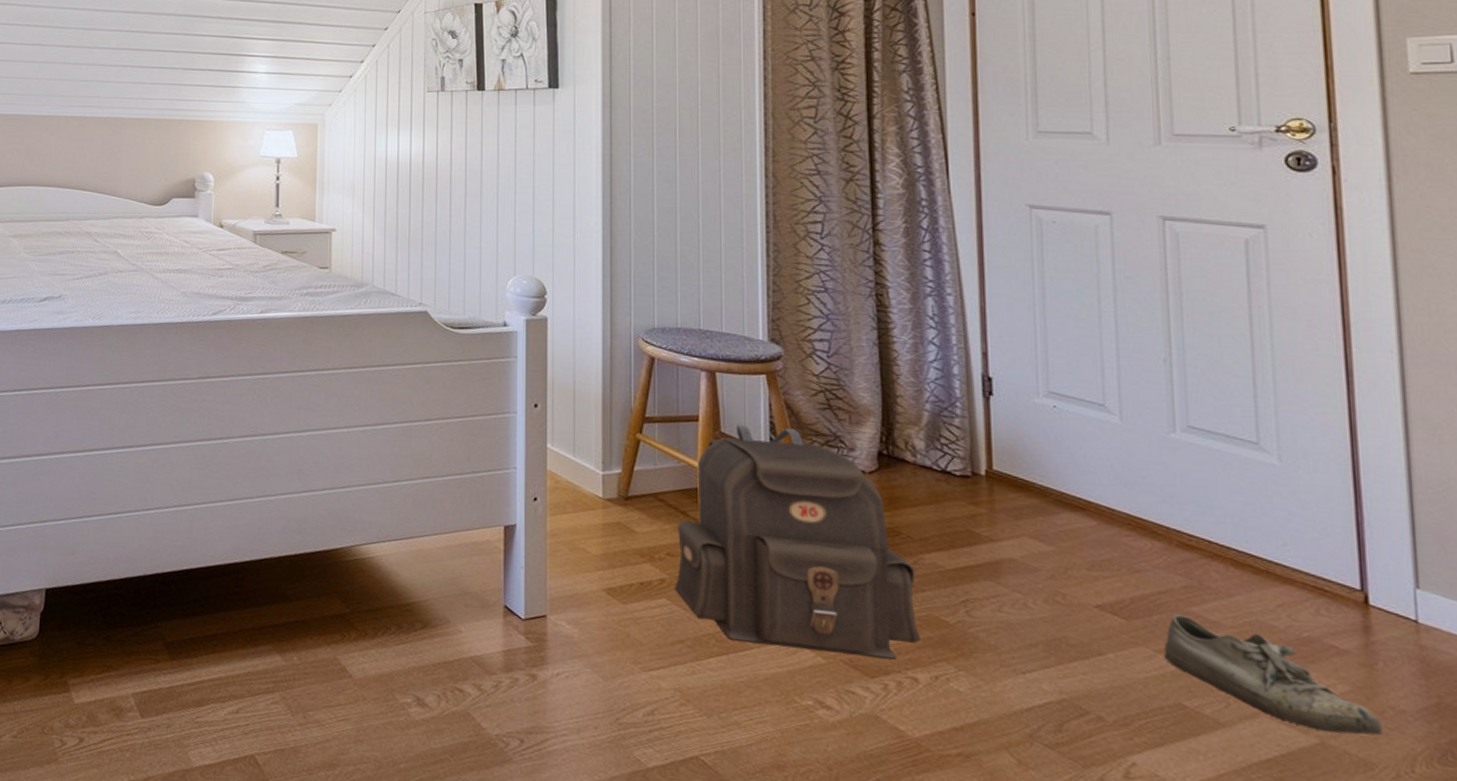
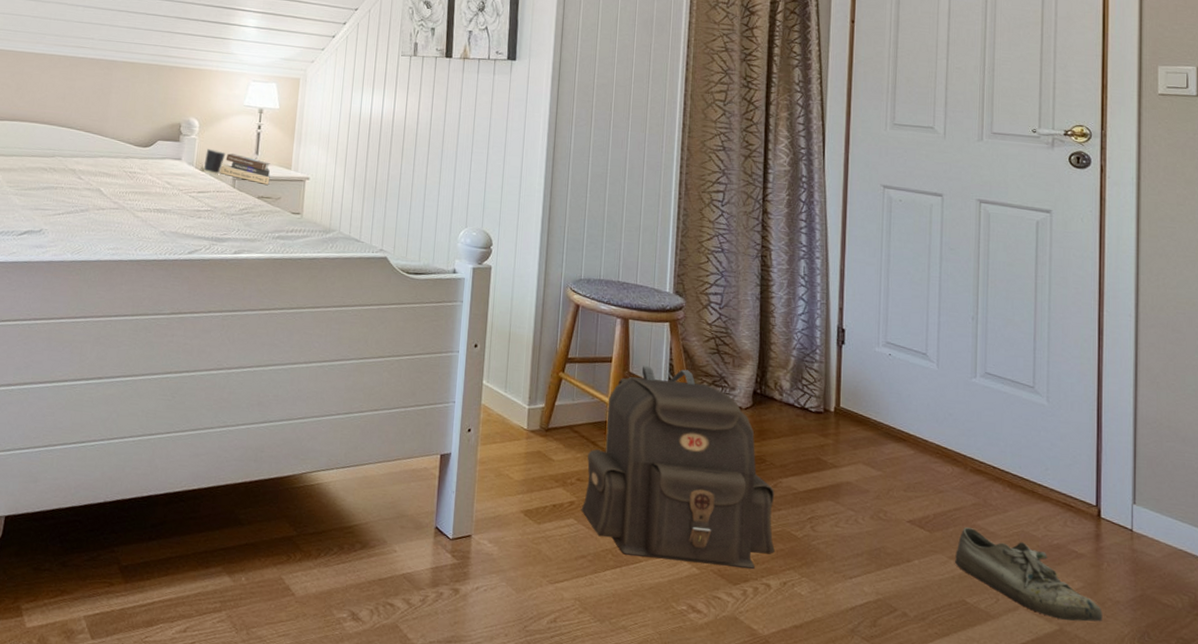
mug: none [221,204,245,231] -> present [203,149,226,175]
books: none [238,207,293,239] -> present [219,153,270,185]

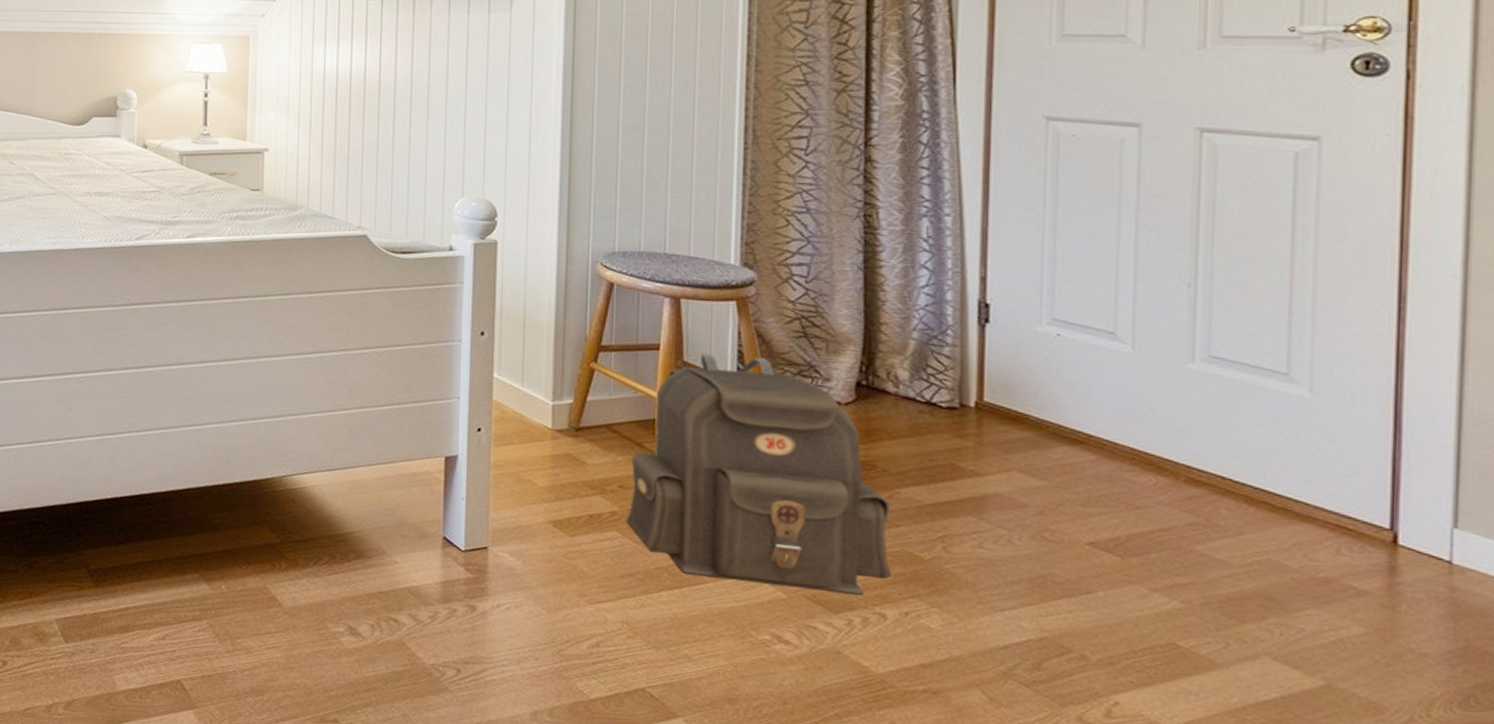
mug: present [203,149,226,175] -> none [145,123,170,151]
books: present [219,153,270,185] -> none [163,126,223,159]
shoe: present [955,527,1103,622] -> none [1161,553,1399,679]

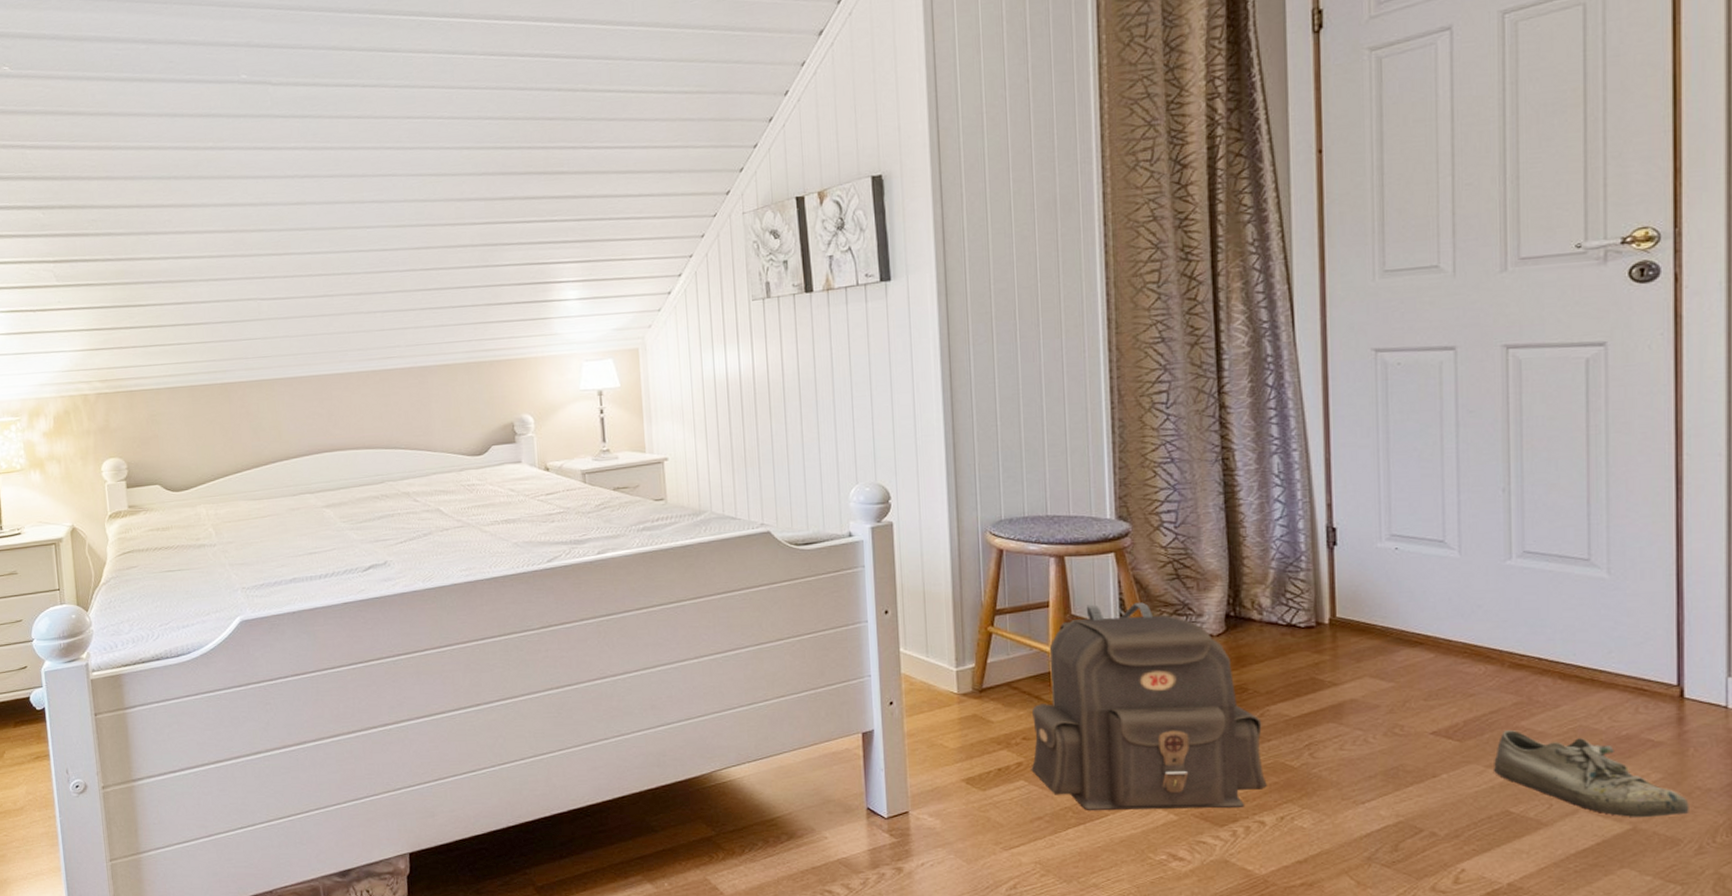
shoe: none [1161,553,1399,679] -> present [1494,730,1689,817]

